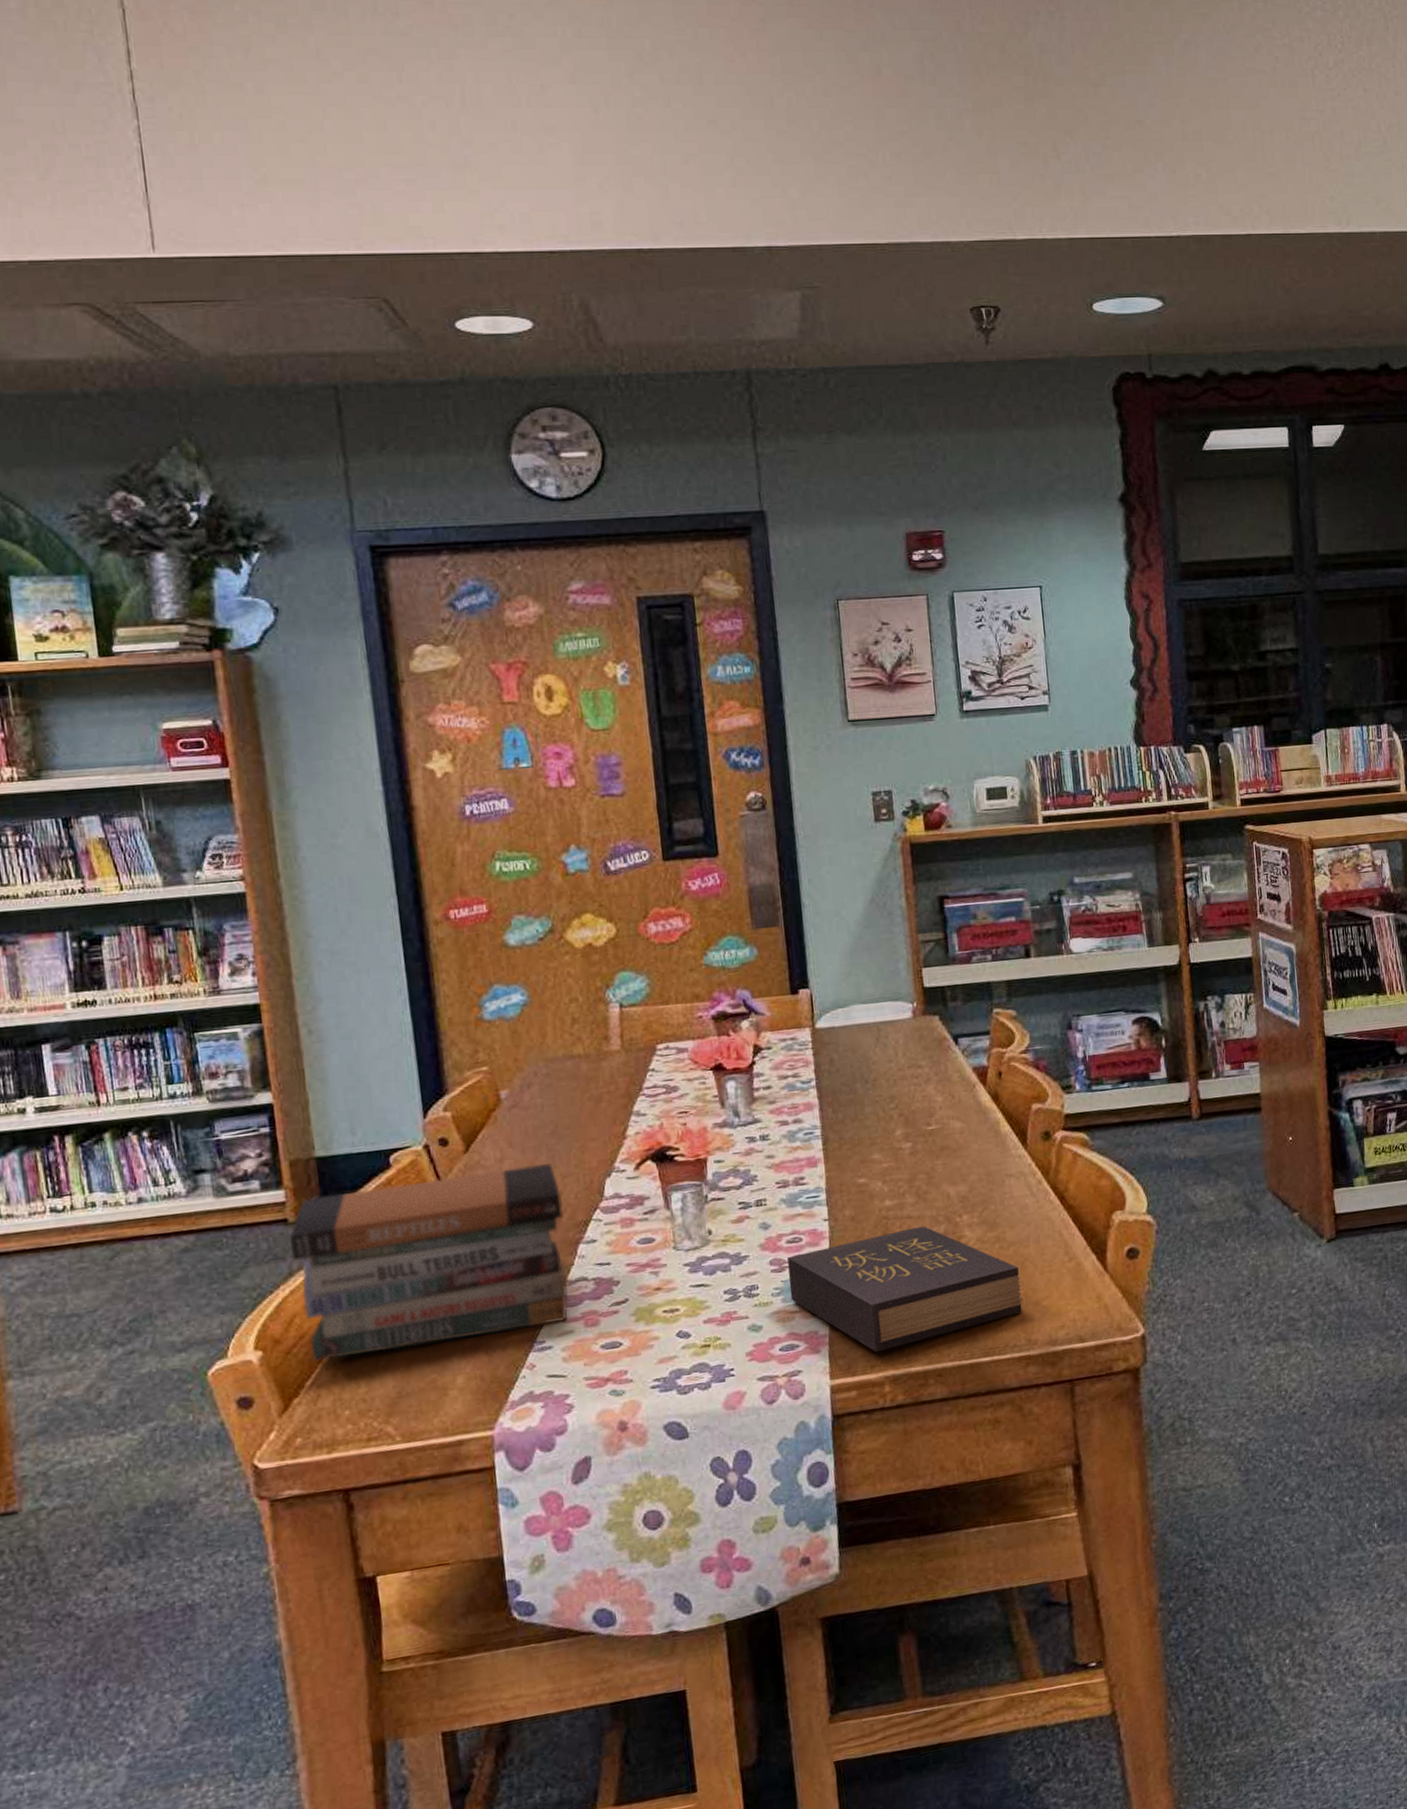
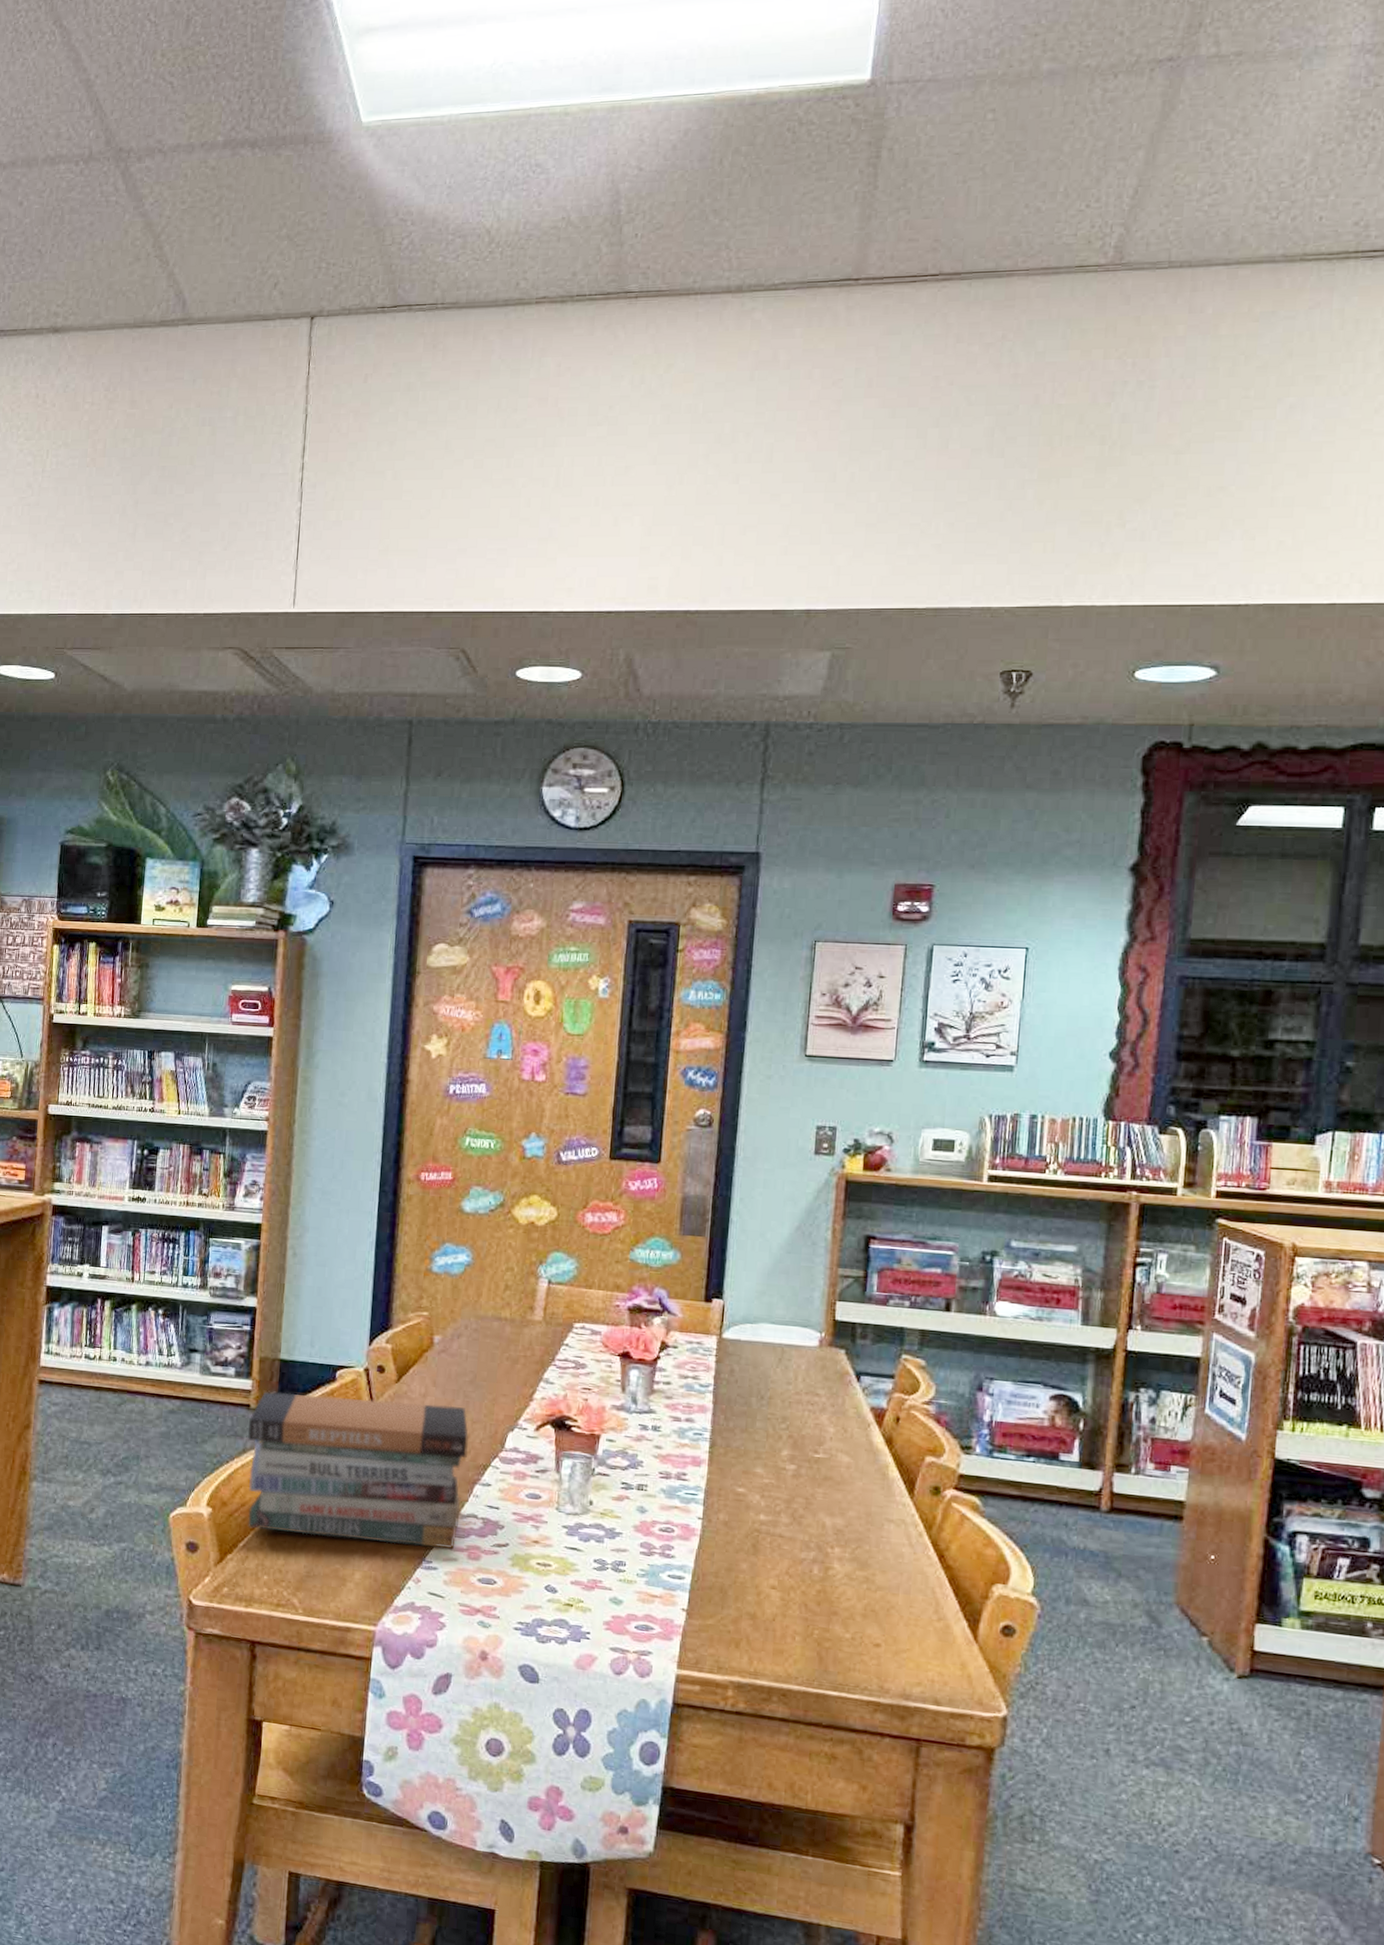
hardback book: present [787,1225,1023,1353] -> none [653,1543,884,1659]

